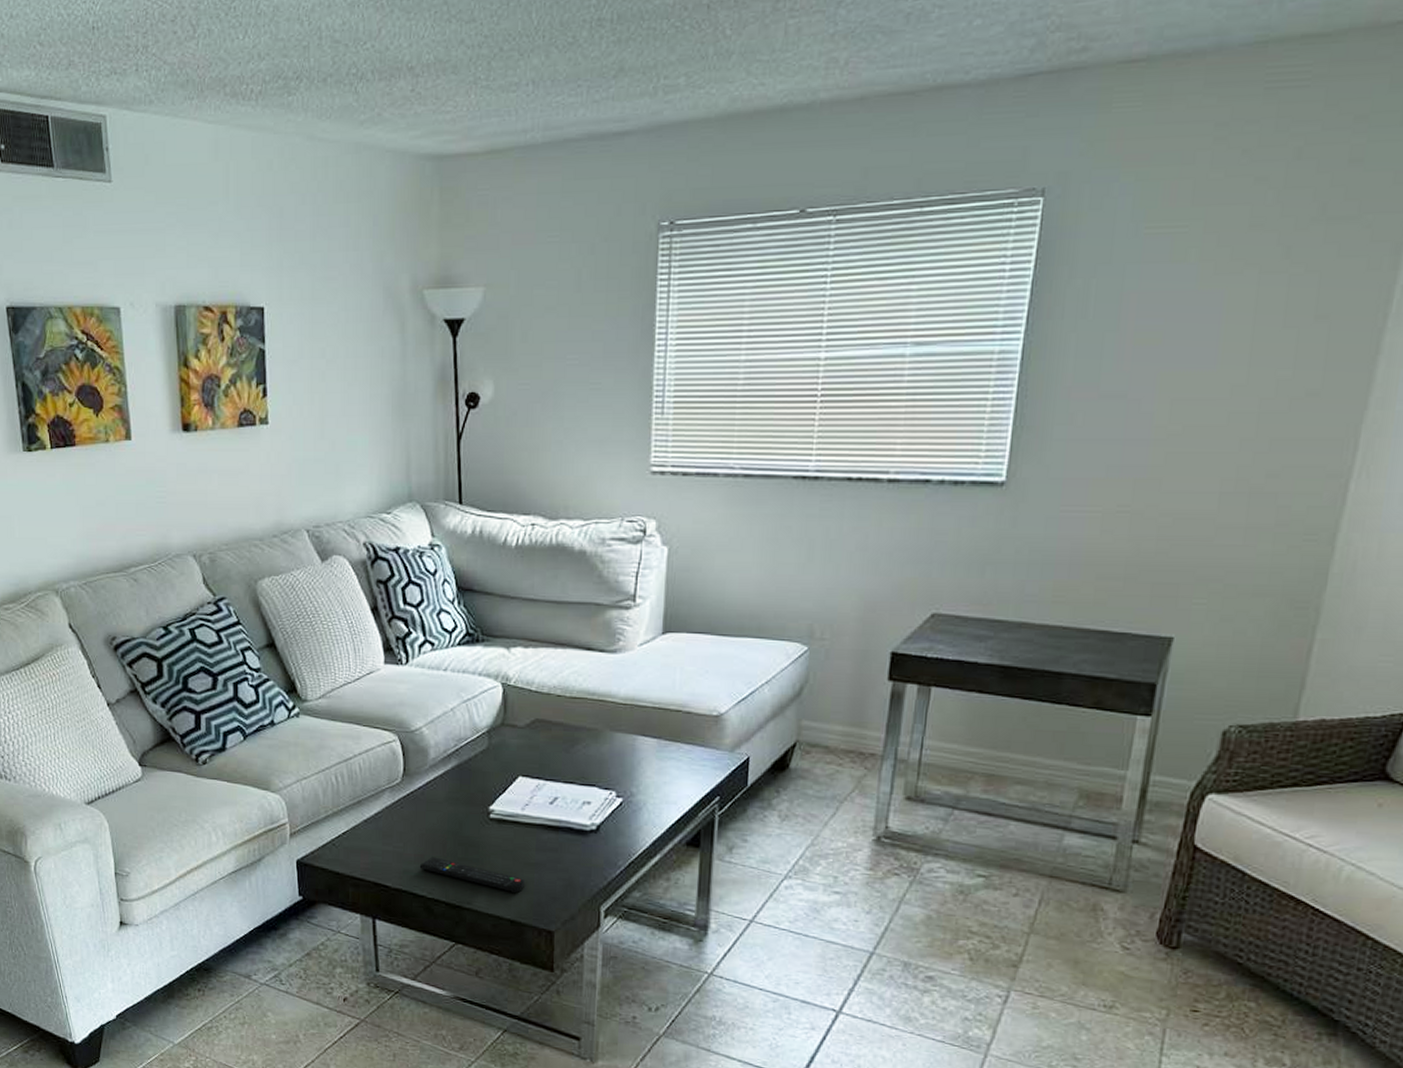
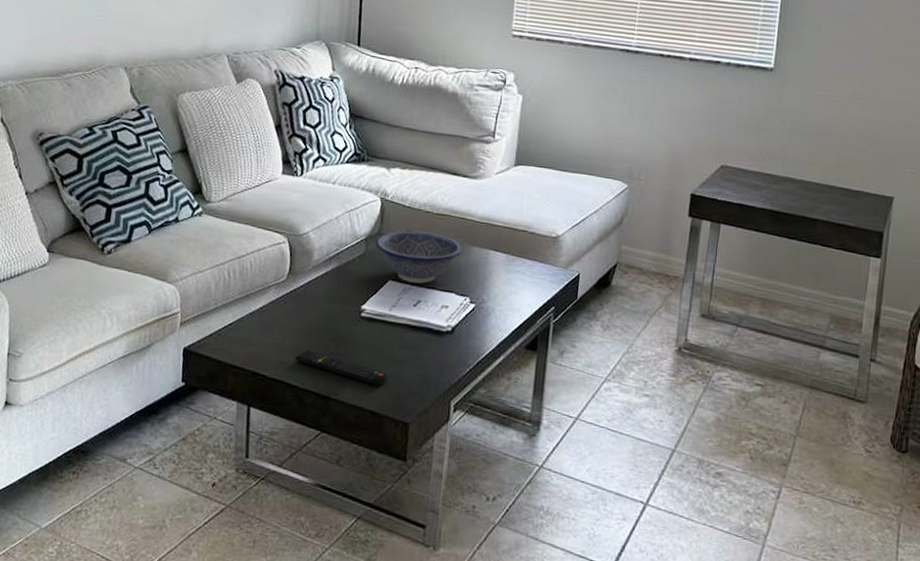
decorative bowl: none [499,718,605,778] -> present [375,230,464,284]

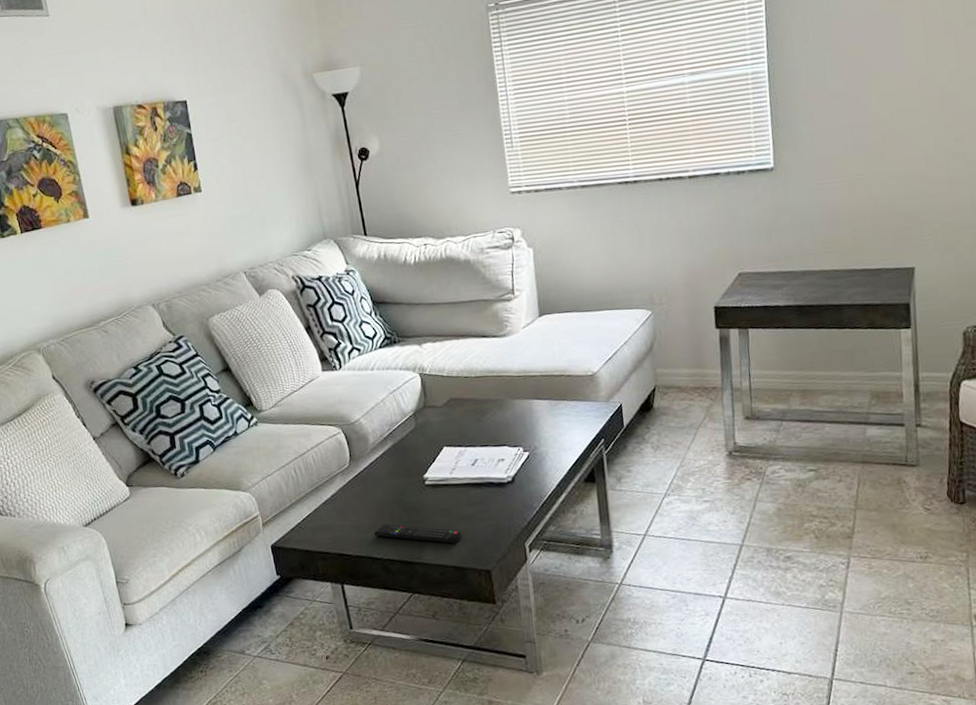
decorative bowl: present [375,230,464,284] -> none [423,395,507,445]

